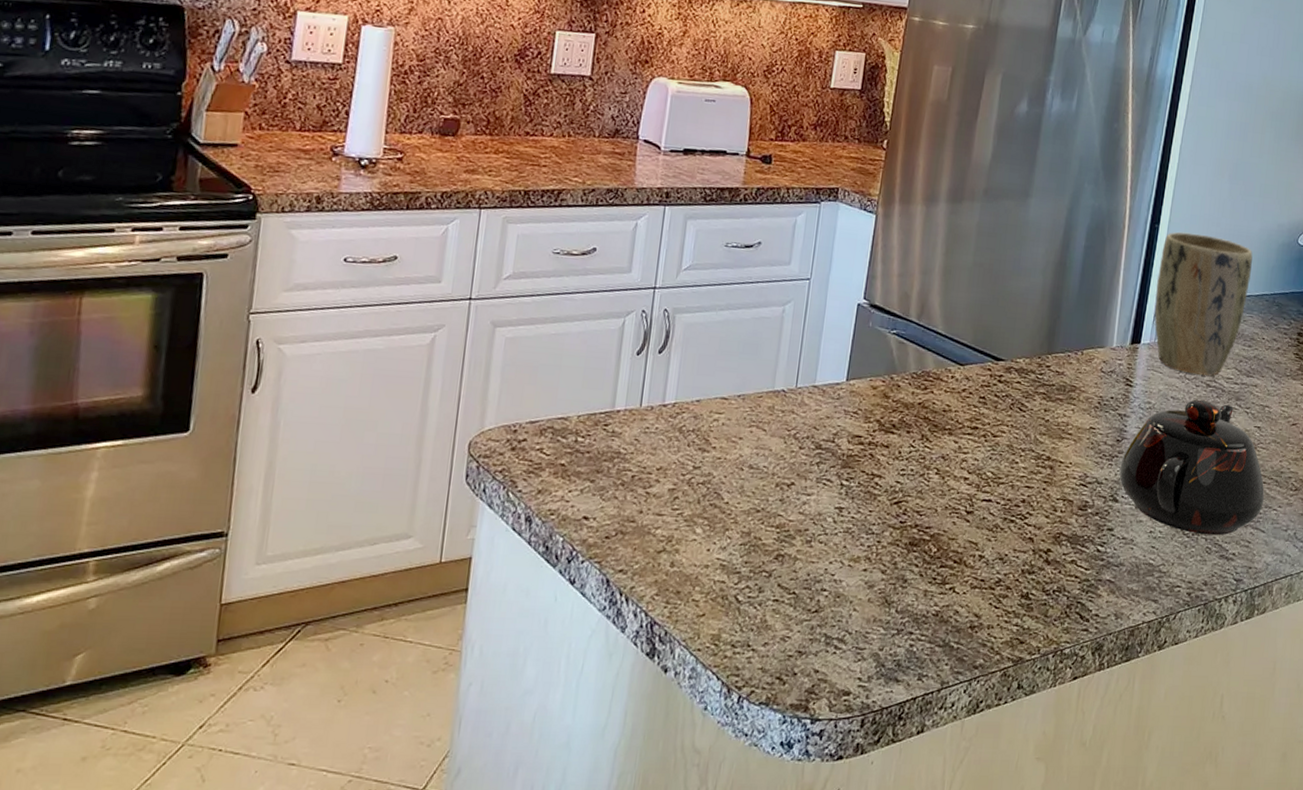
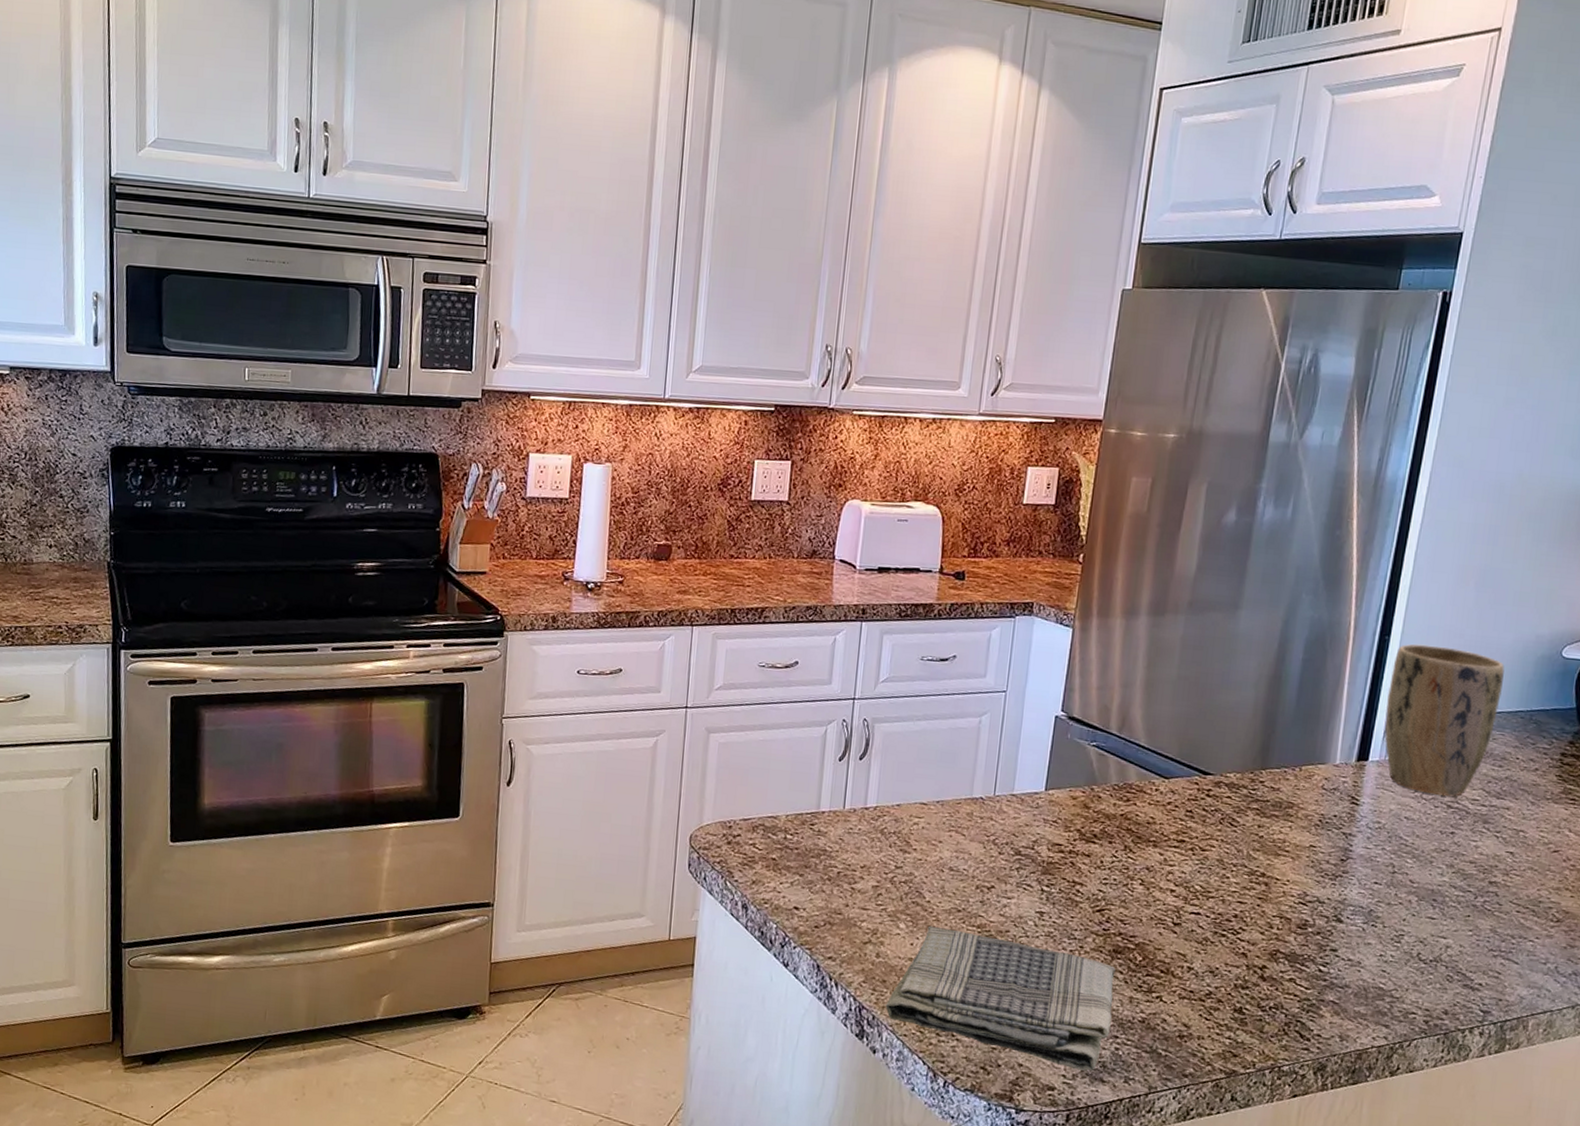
dish towel: none [679,528,911,671] -> present [885,925,1116,1071]
teapot: present [1119,399,1264,536] -> none [1344,820,1518,964]

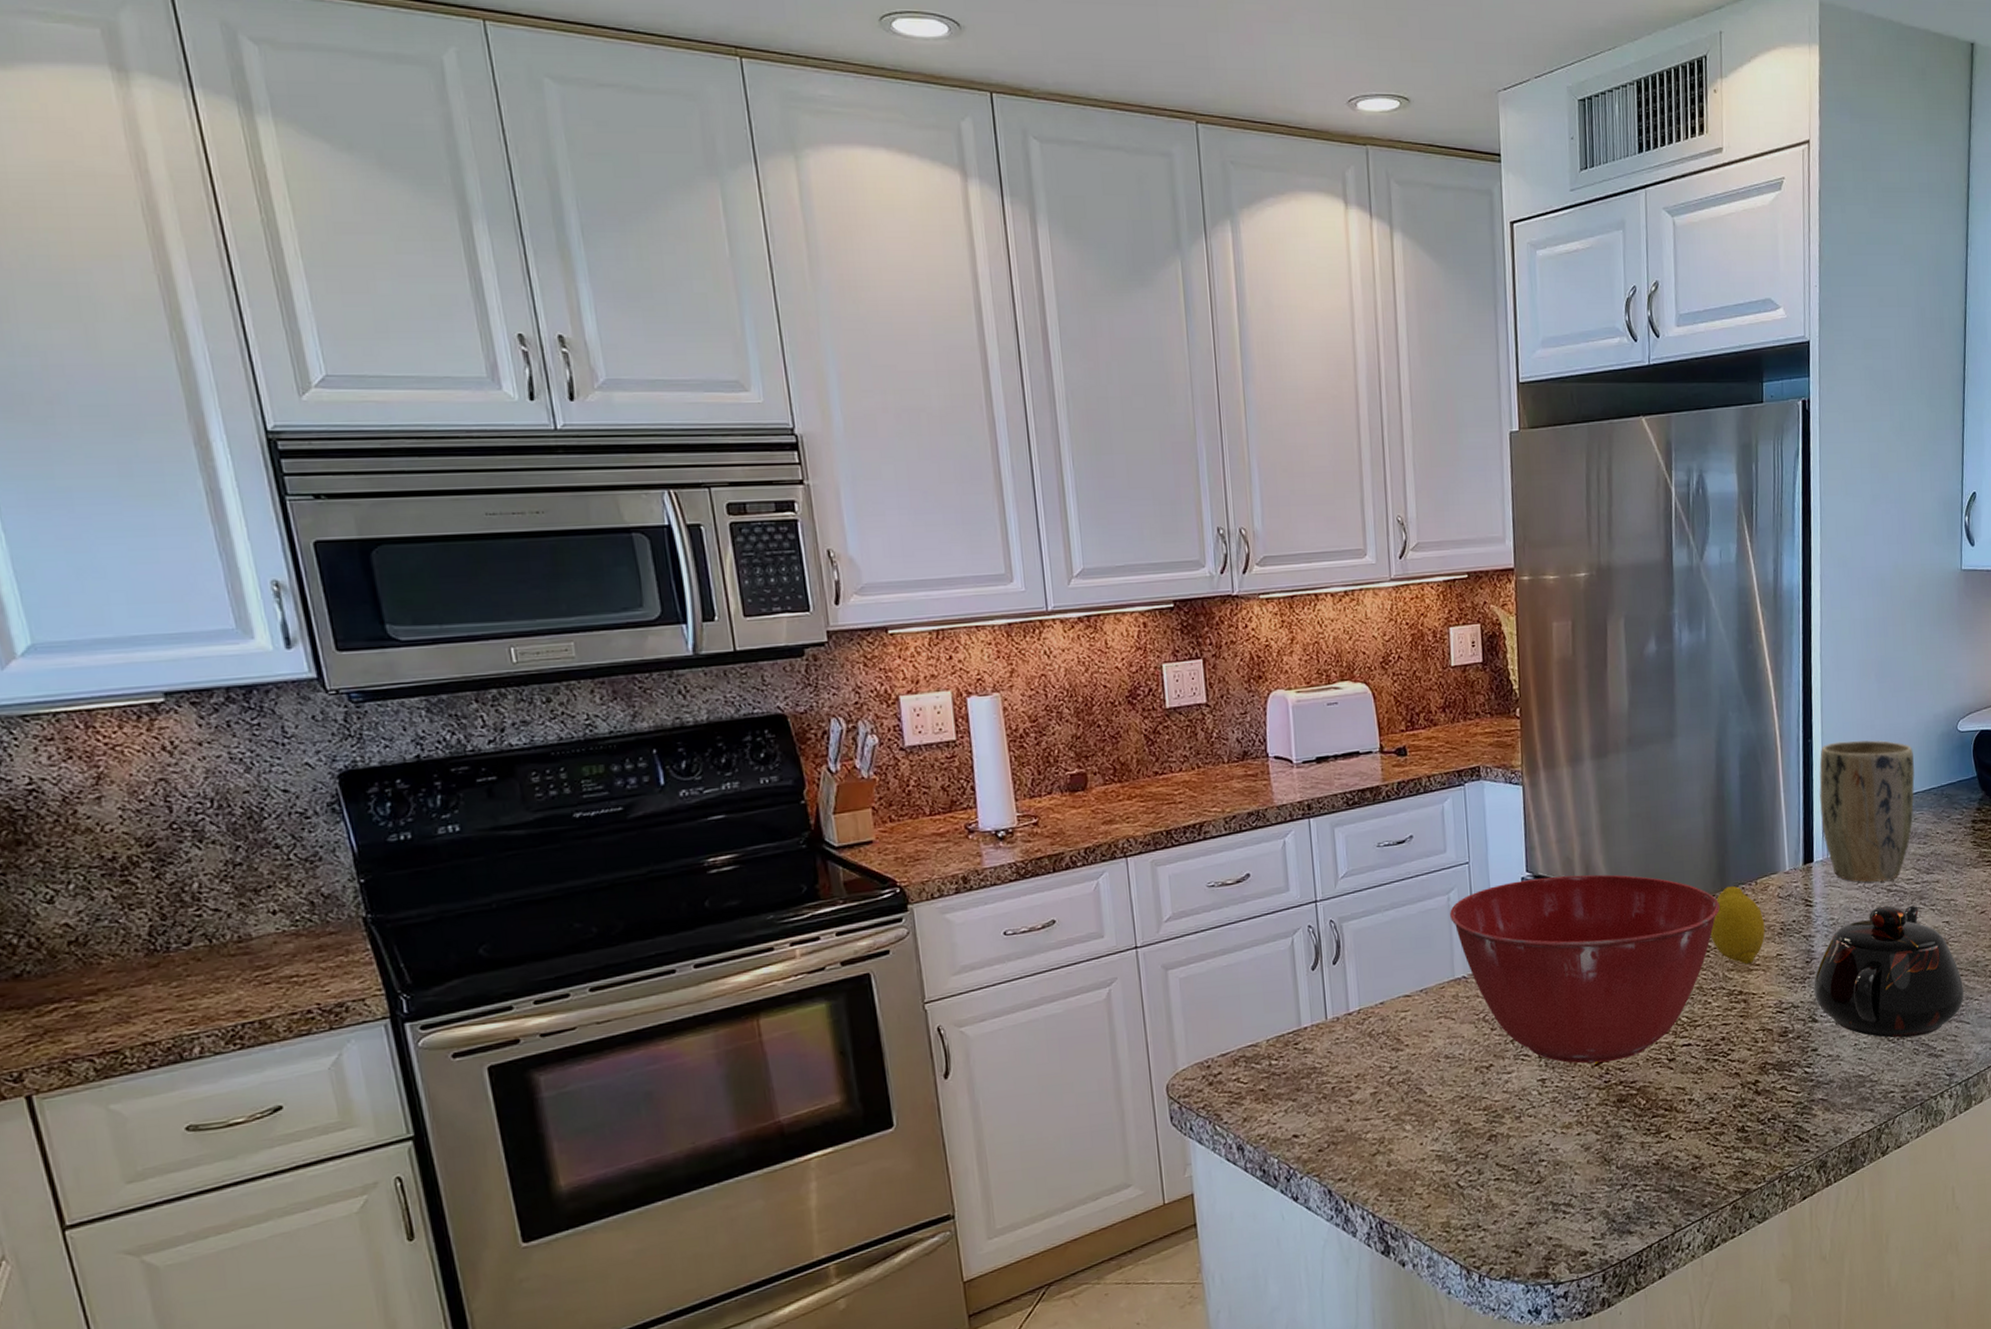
dish towel: present [885,925,1116,1071] -> none [1406,1113,1629,1229]
mixing bowl: none [978,718,1257,912] -> present [1450,874,1720,1064]
fruit: none [1241,767,1303,849] -> present [1710,886,1765,965]
teapot: none [1344,820,1518,964] -> present [1813,905,1964,1038]

